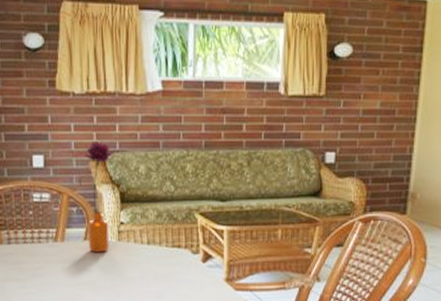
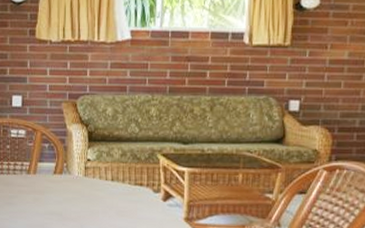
flower: present [79,142,116,253] -> none [52,85,85,187]

